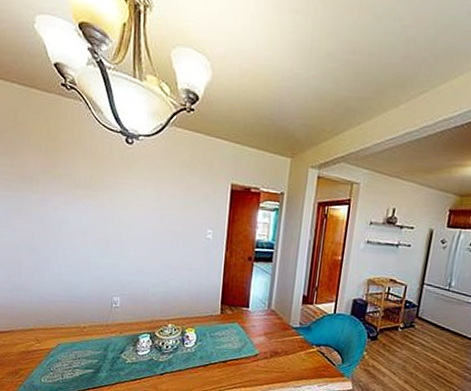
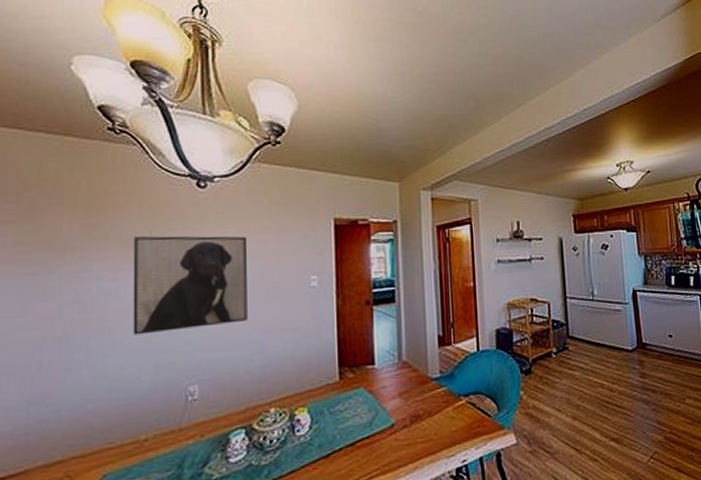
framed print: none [77,179,162,257] -> present [133,236,248,335]

